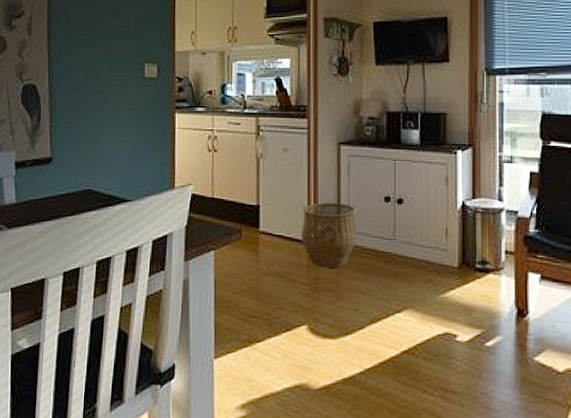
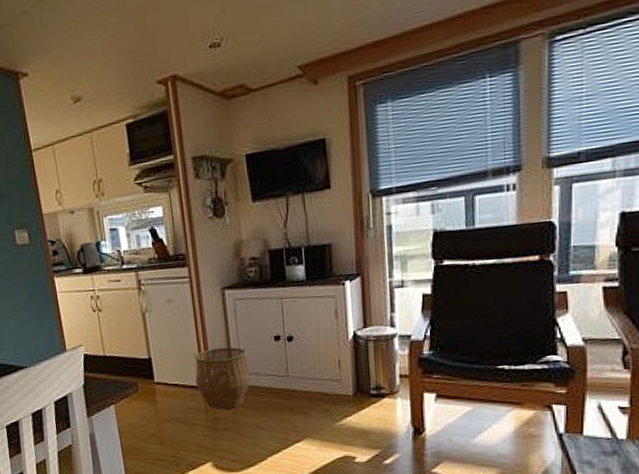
kettle: none [201,83,224,114] -> present [76,242,102,274]

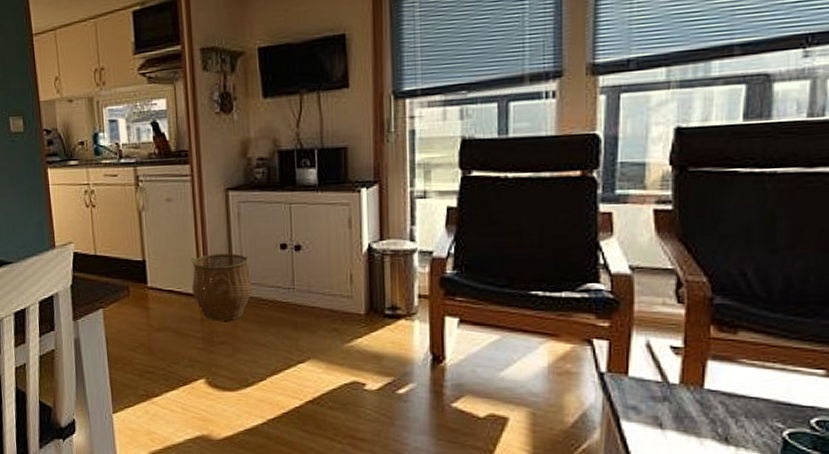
kettle: present [76,242,102,274] -> none [72,133,99,167]

